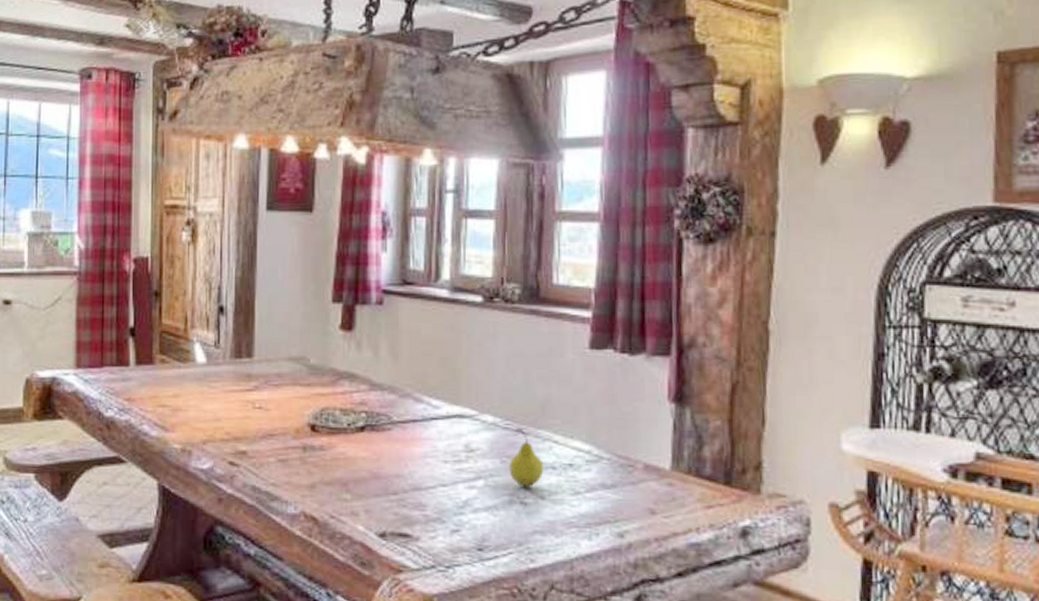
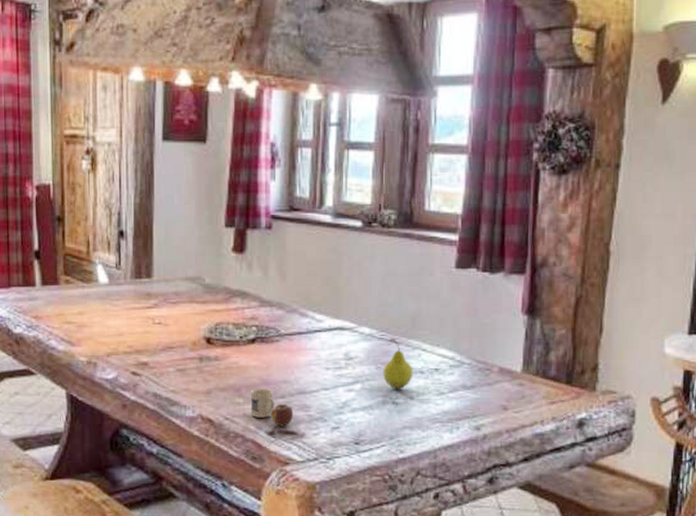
mug: none [359,482,408,528] -> present [250,388,294,427]

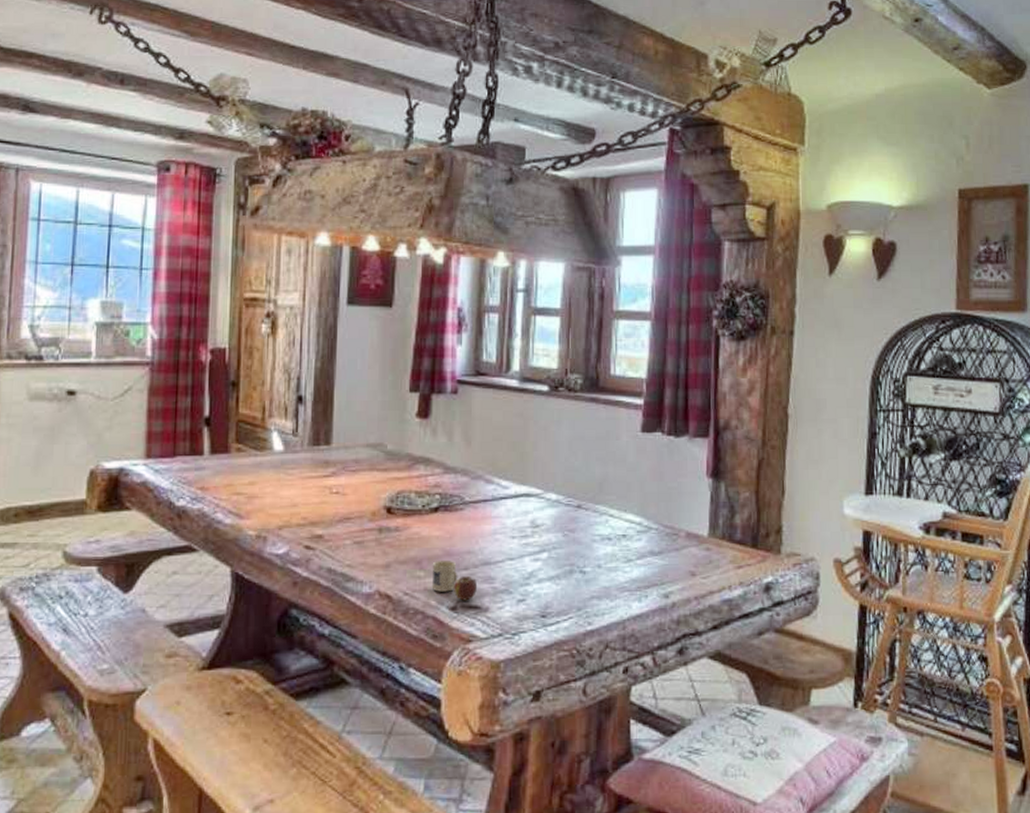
fruit: present [383,339,413,389] -> none [570,505,601,557]

